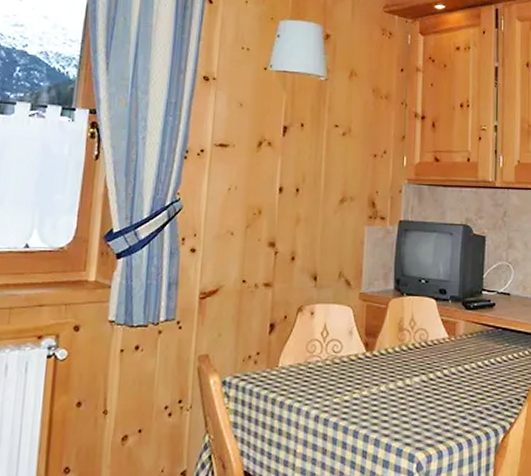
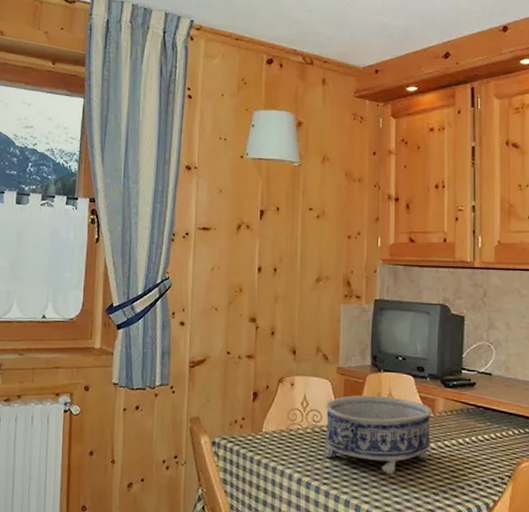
decorative bowl: none [345,321,454,405] -> present [325,395,433,475]

